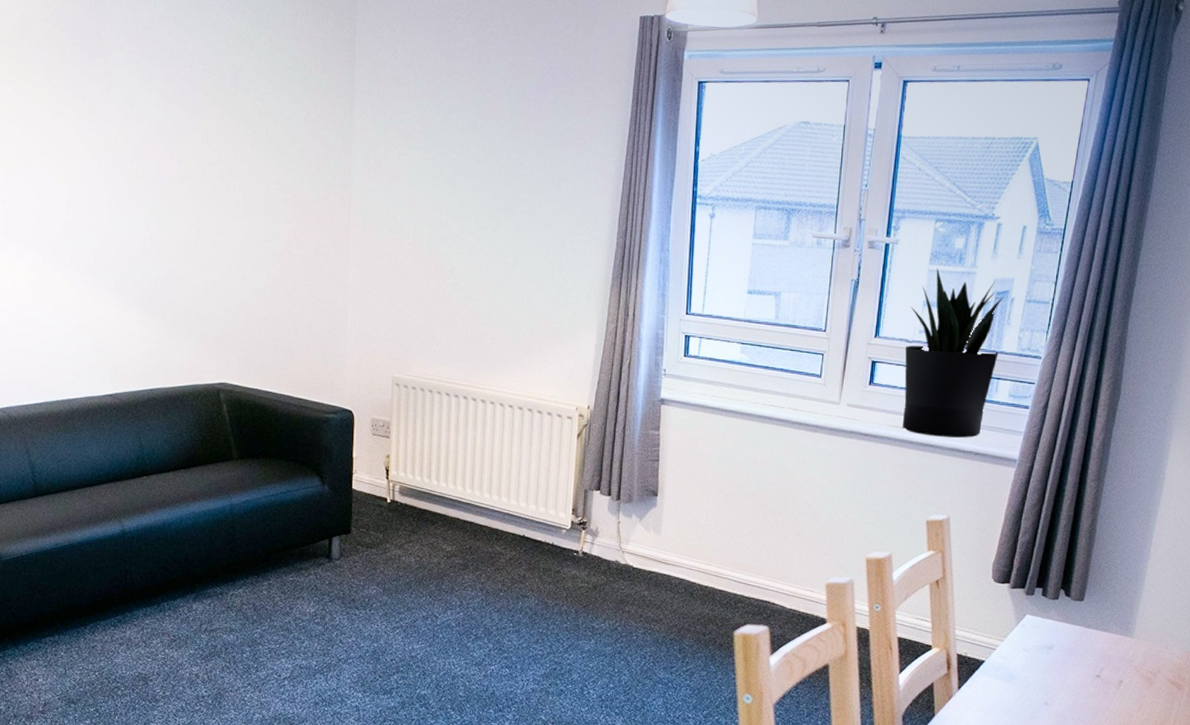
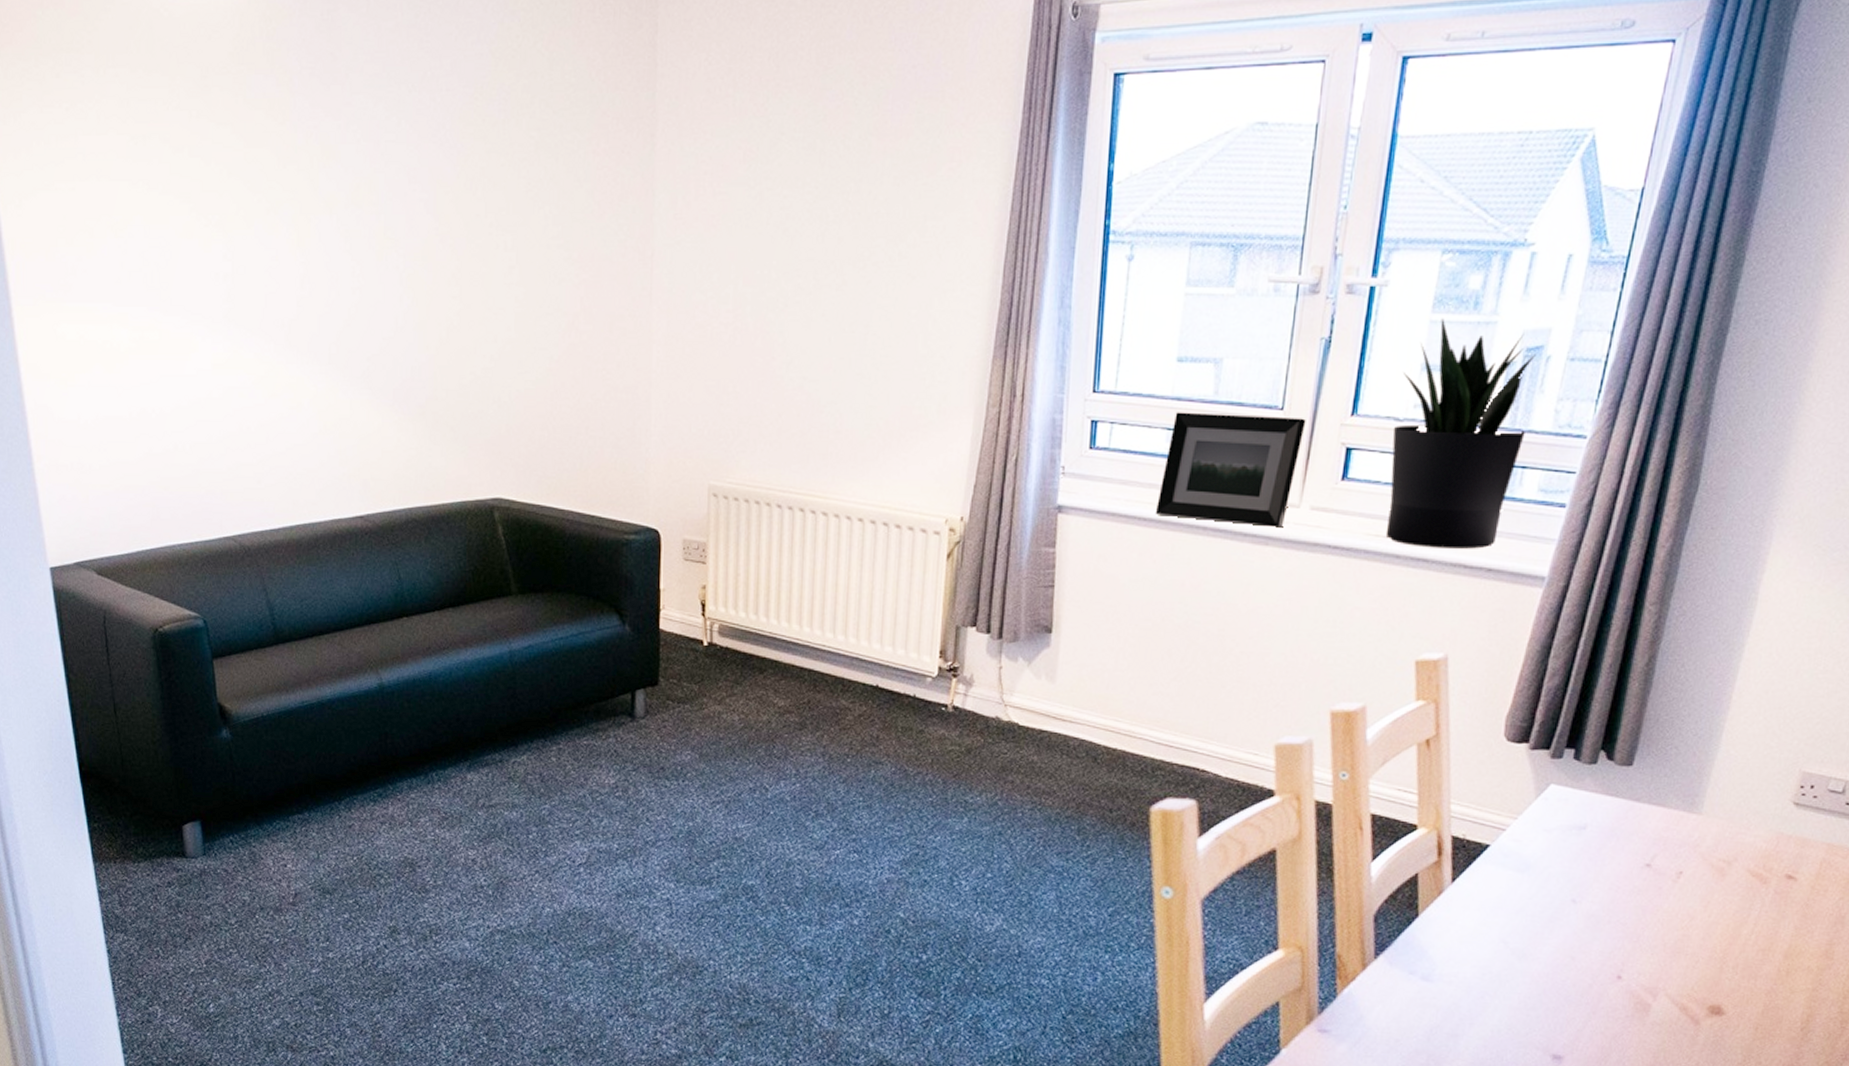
picture frame: none [733,331,842,419] -> present [1155,412,1306,528]

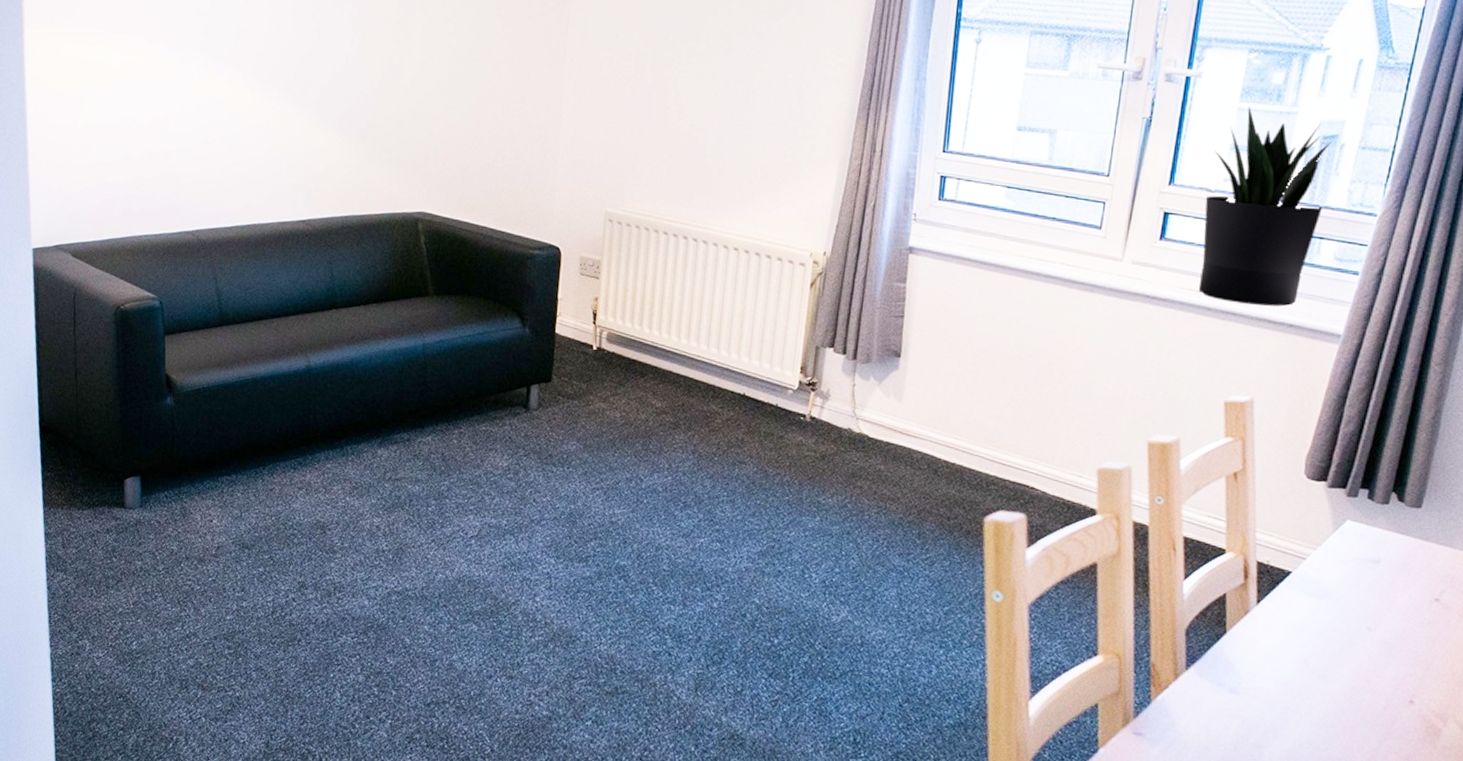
picture frame: present [1155,412,1306,528] -> none [994,173,1129,278]

